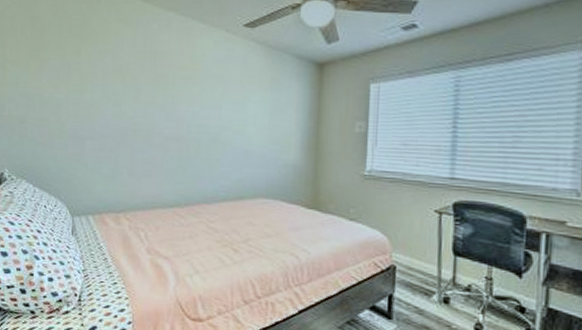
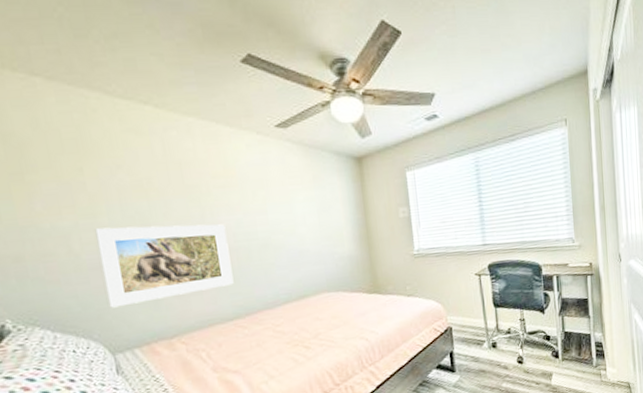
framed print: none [77,103,182,175] -> present [95,224,234,308]

